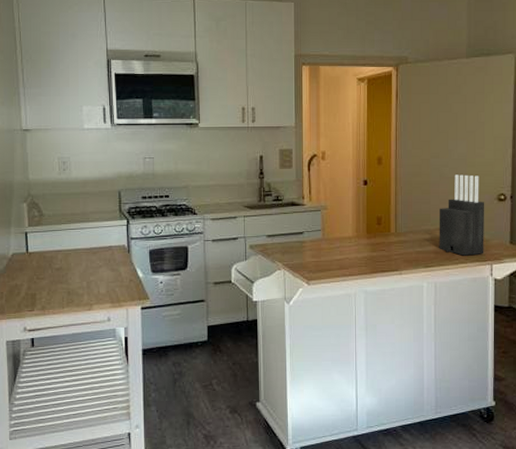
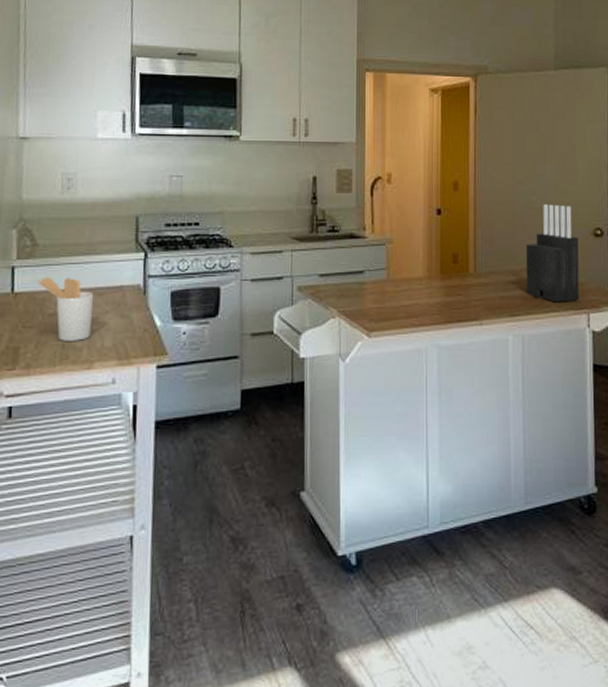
utensil holder: none [45,239,90,289] -> present [37,276,94,341]

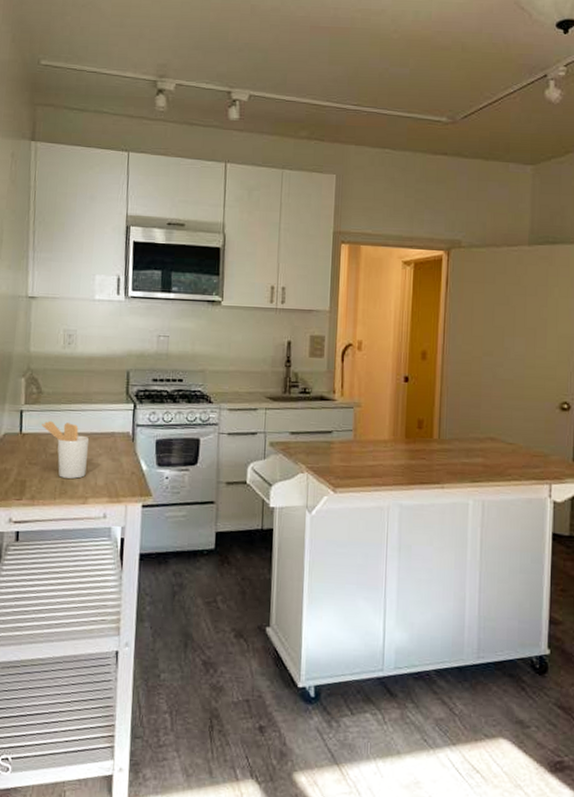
knife block: present [525,204,580,302] -> none [489,376,545,472]

